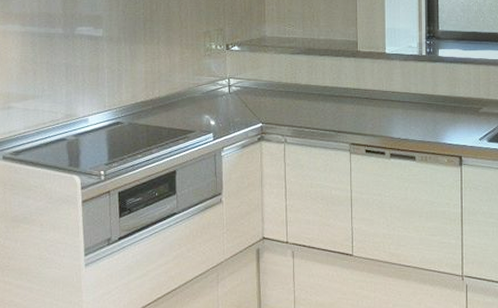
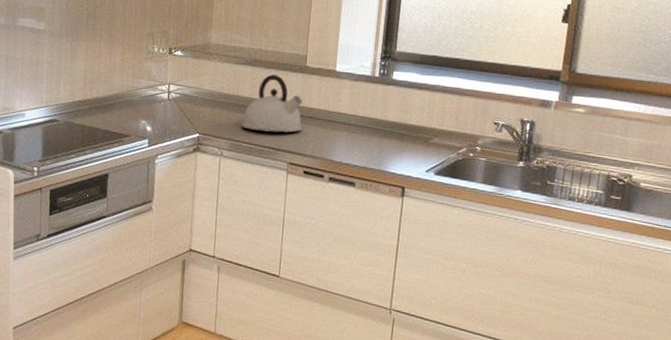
kettle: none [301,61,360,115] -> present [240,74,303,133]

